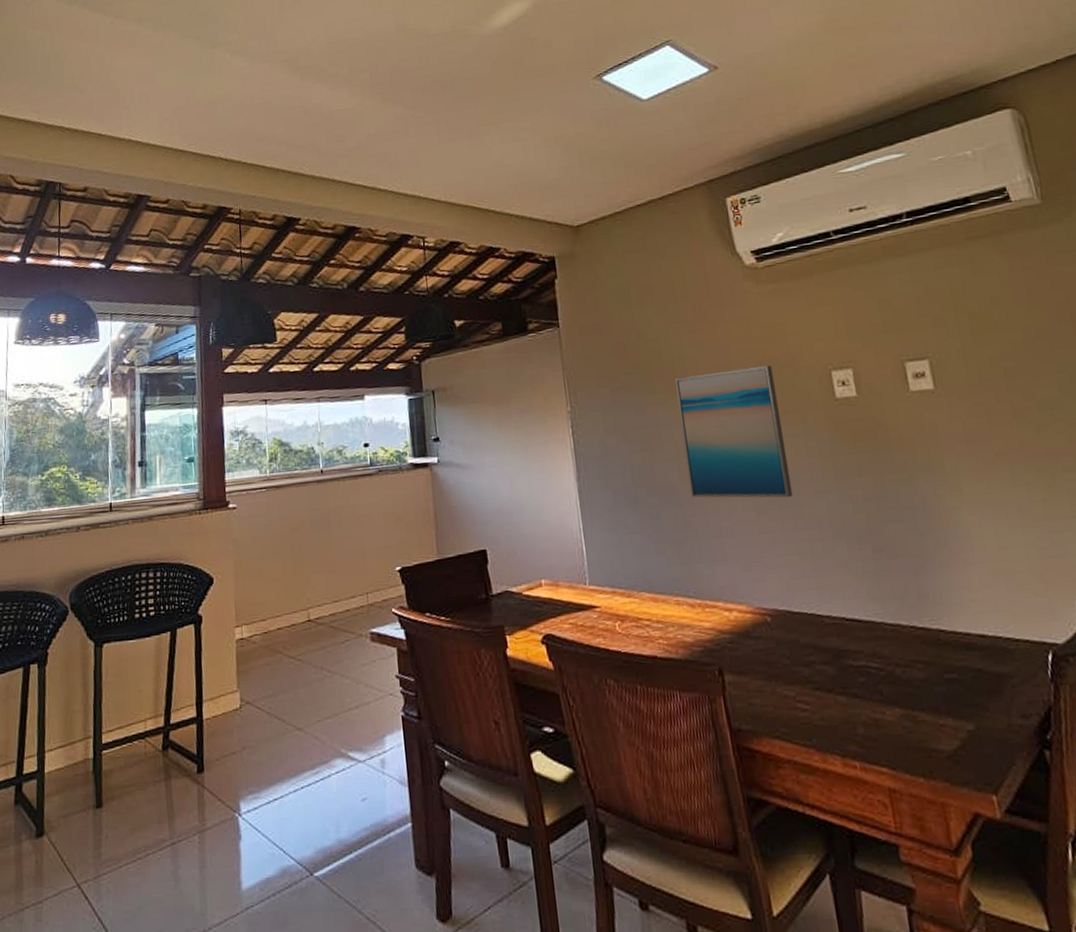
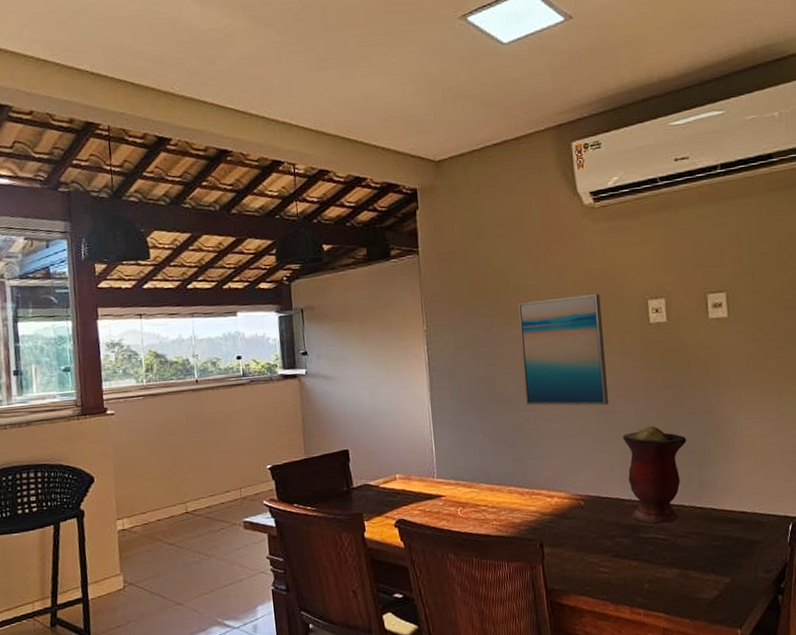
vase: none [813,523,897,648] -> present [623,426,687,524]

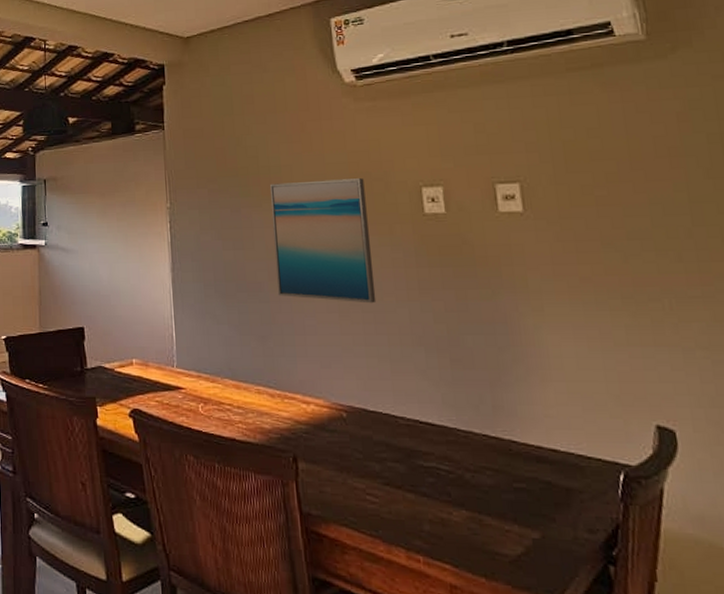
vase: present [623,426,687,524] -> none [393,333,475,451]

